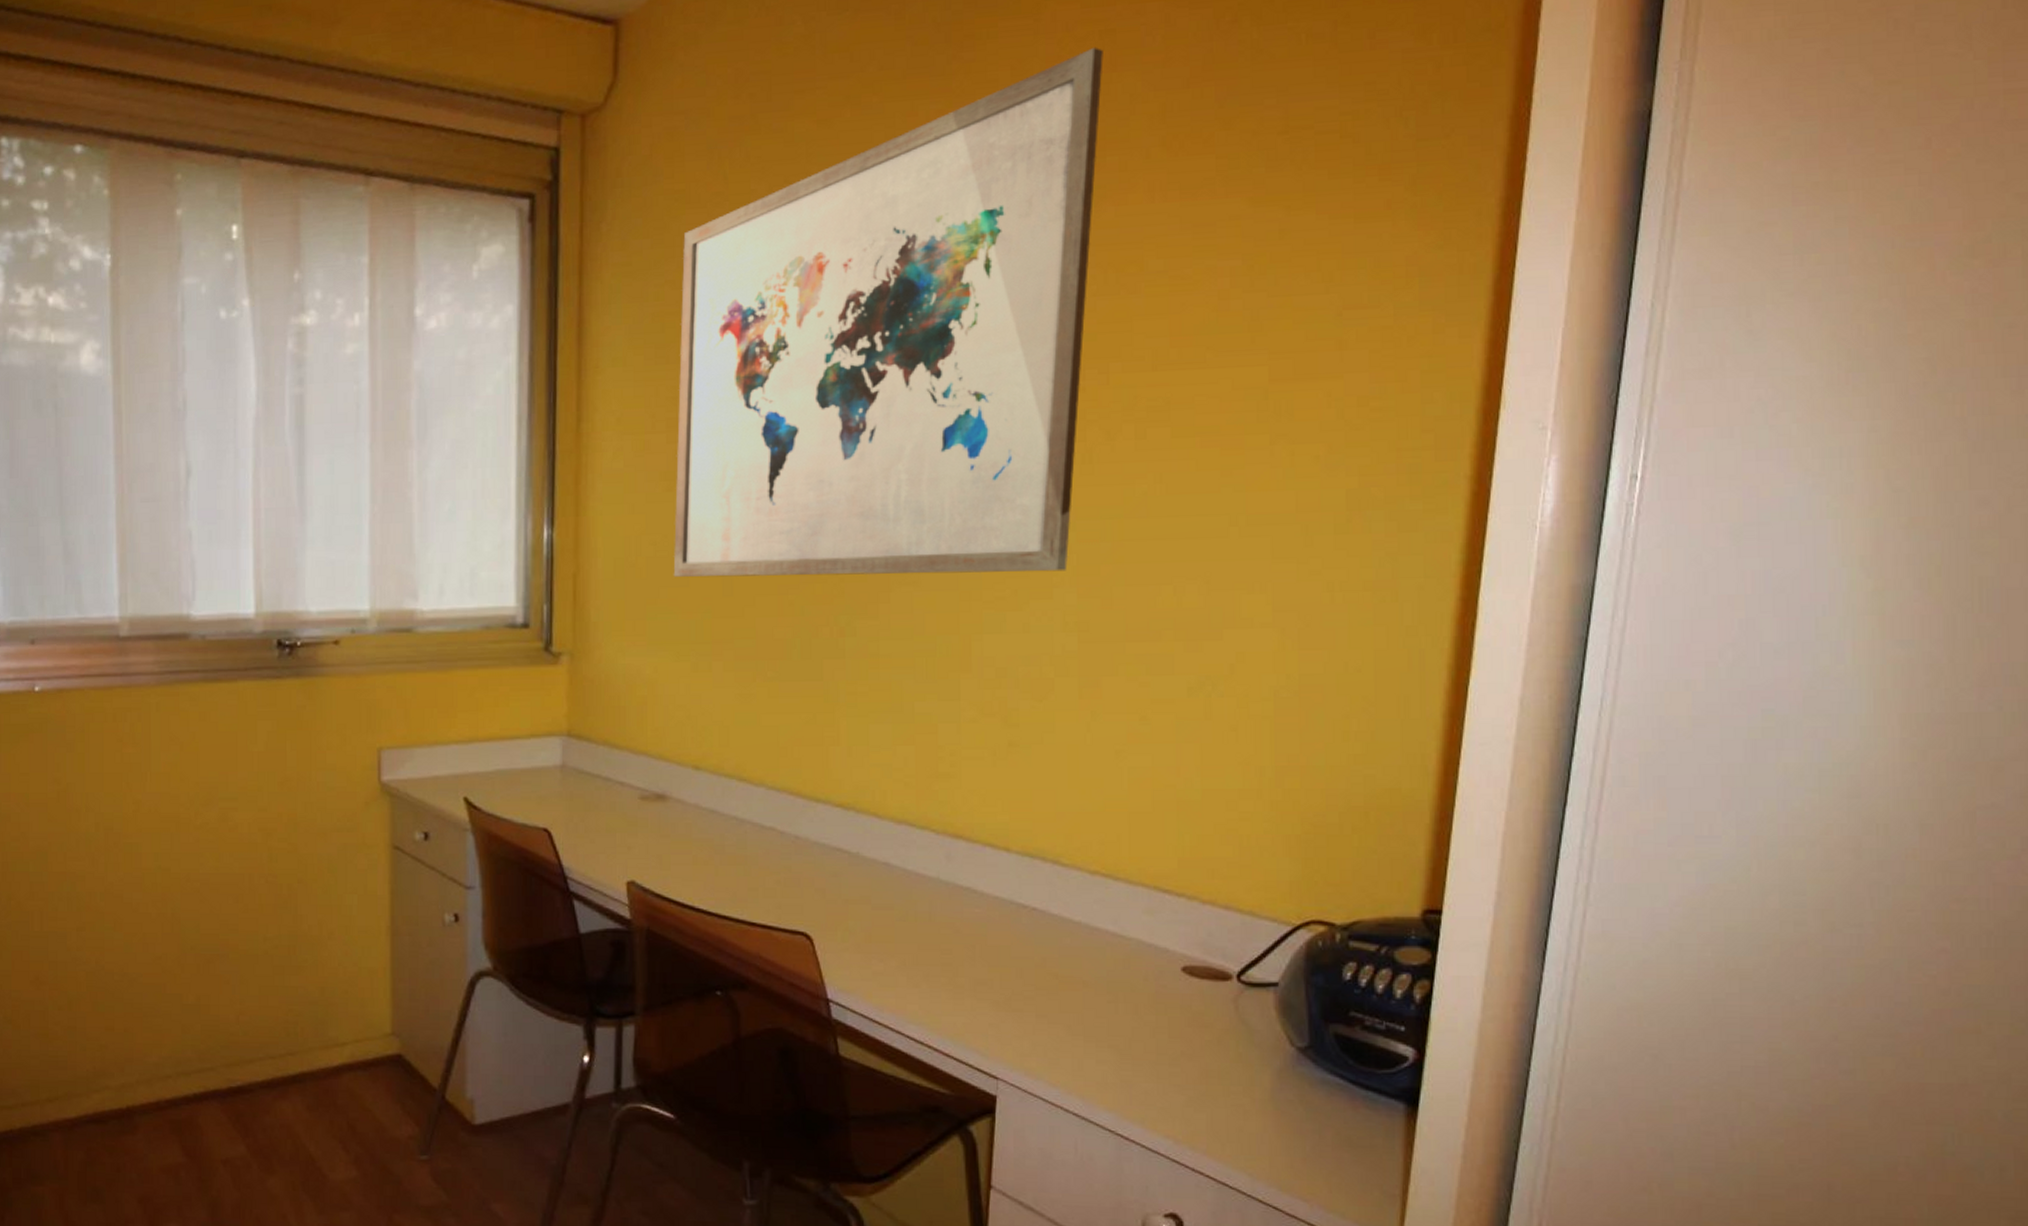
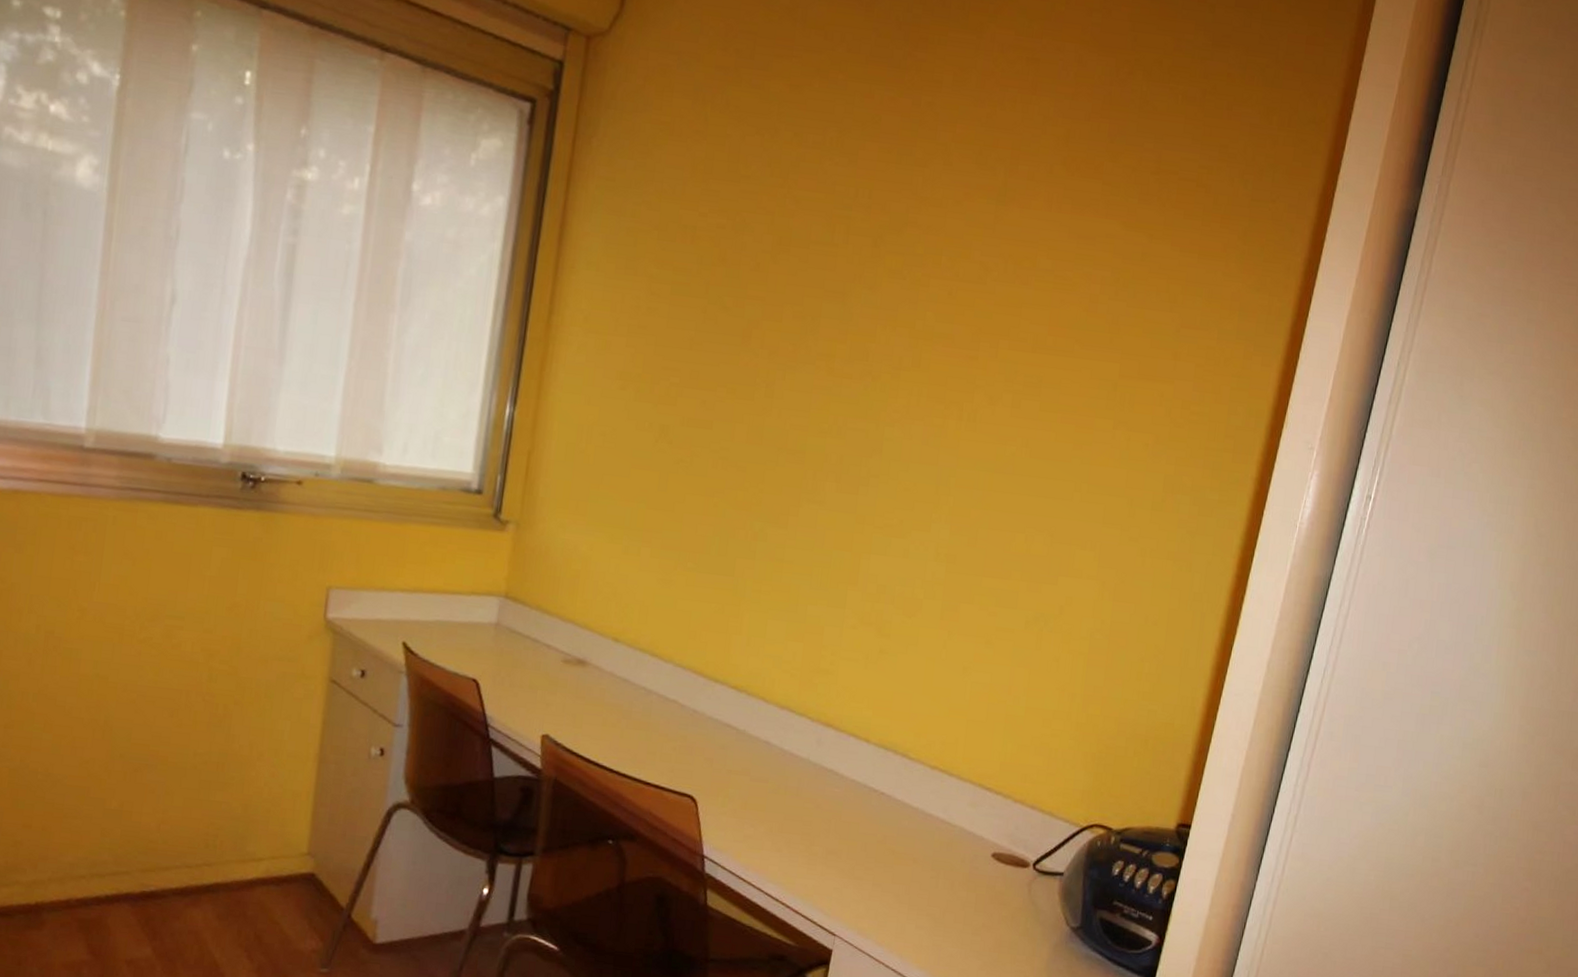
wall art: present [673,46,1103,577] -> none [617,70,1028,510]

